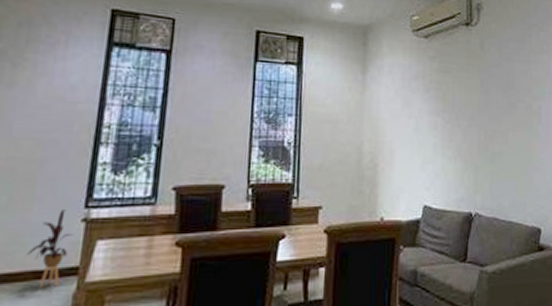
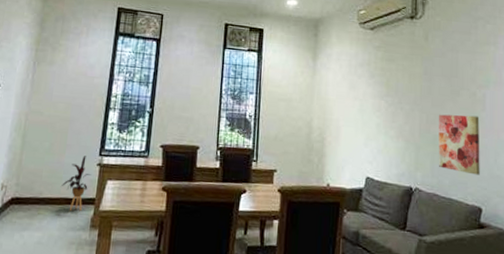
wall art: none [496,129,538,193] -> present [438,114,480,175]

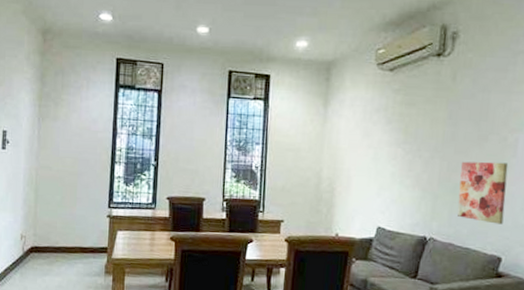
house plant: present [61,156,92,212] -> none [75,208,103,259]

